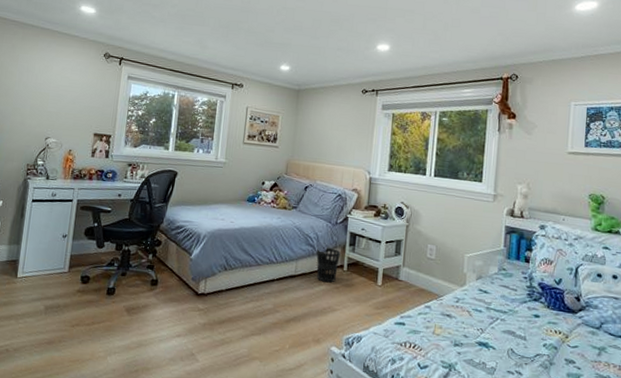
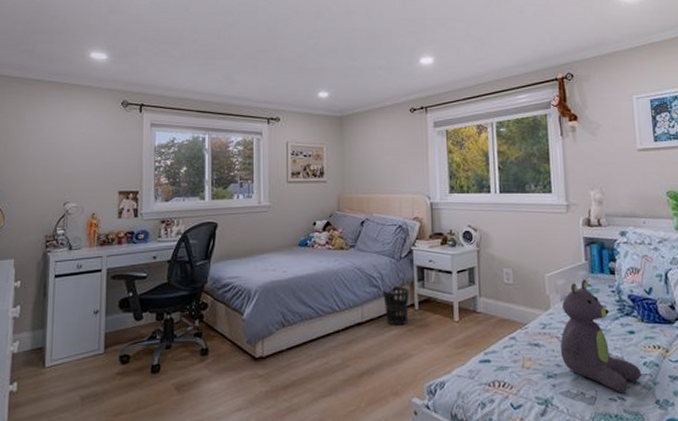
stuffed bear: none [469,263,540,368] -> present [560,279,642,392]

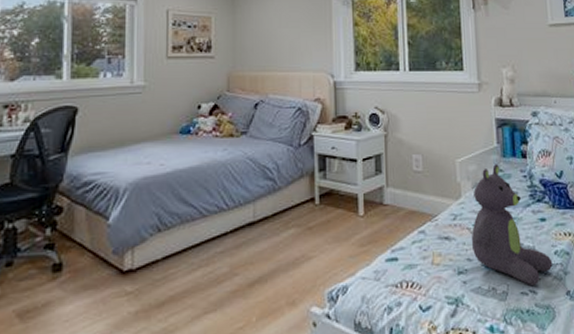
wastebasket: present [383,286,409,326] -> none [279,178,309,224]

